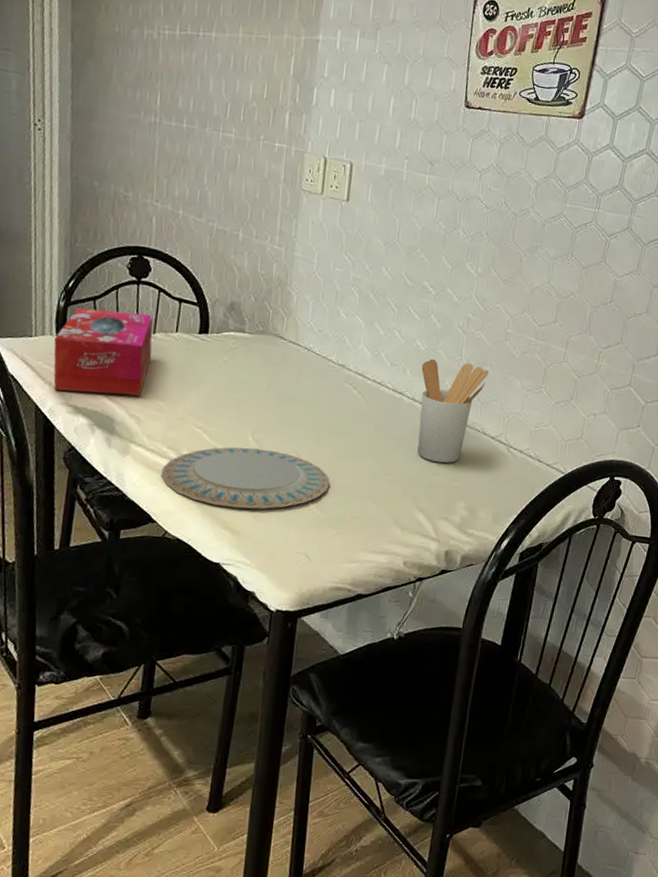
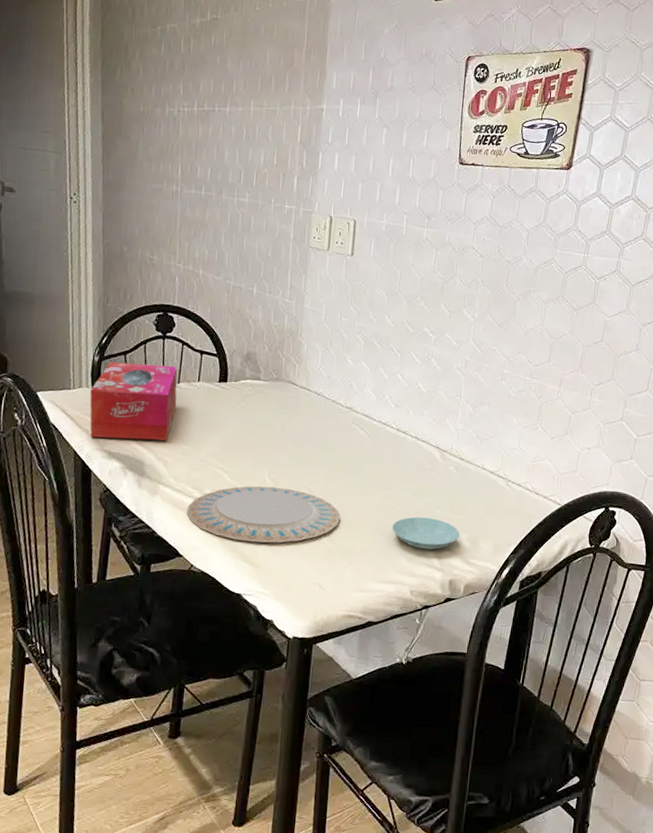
saucer: none [385,483,457,519] -> present [391,516,460,550]
utensil holder: present [417,358,489,463] -> none [421,399,487,498]

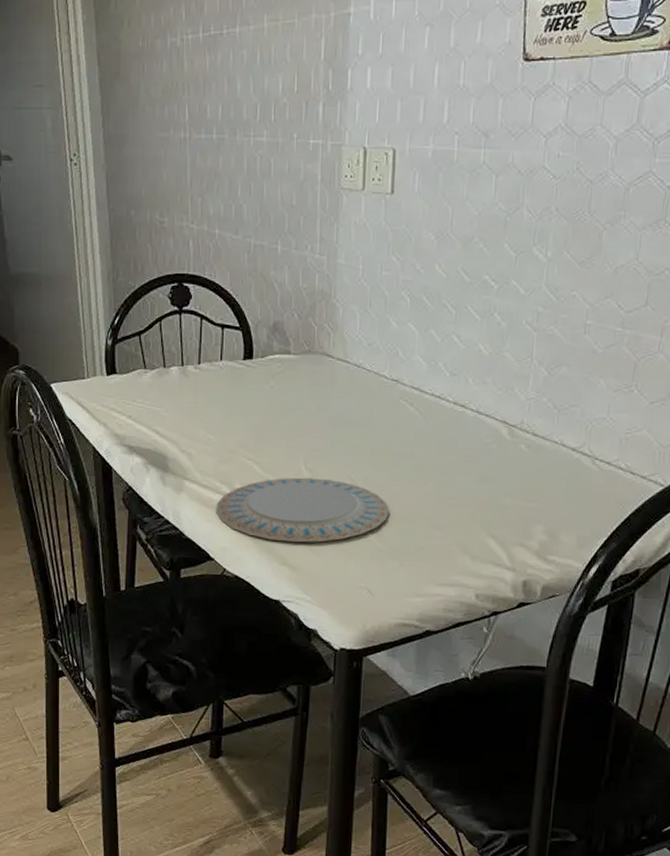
tissue box: present [90,362,178,441] -> none [105,344,199,431]
saucer: present [391,516,460,550] -> none [451,507,534,546]

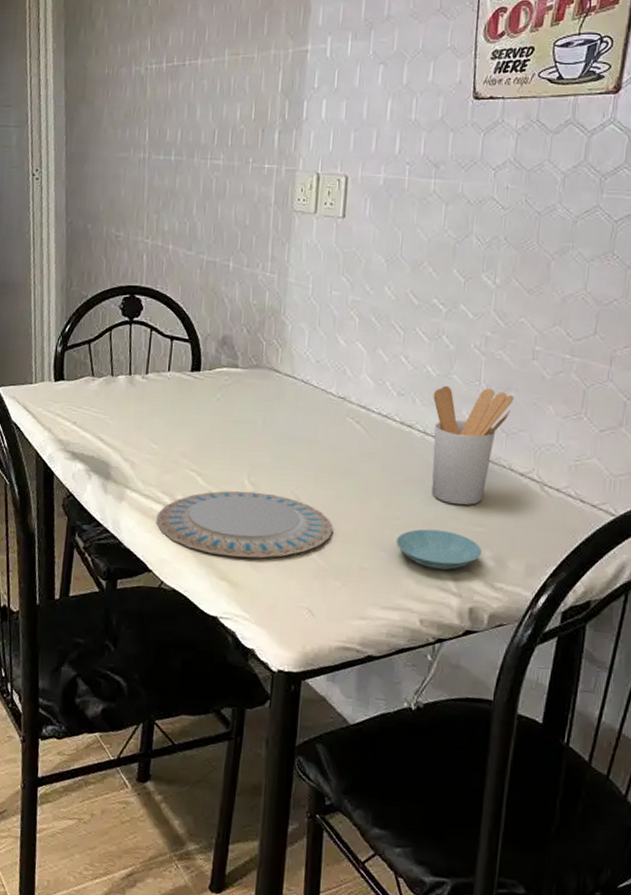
saucer: none [451,507,534,546] -> present [395,529,482,570]
utensil holder: none [485,363,566,482] -> present [431,385,514,506]

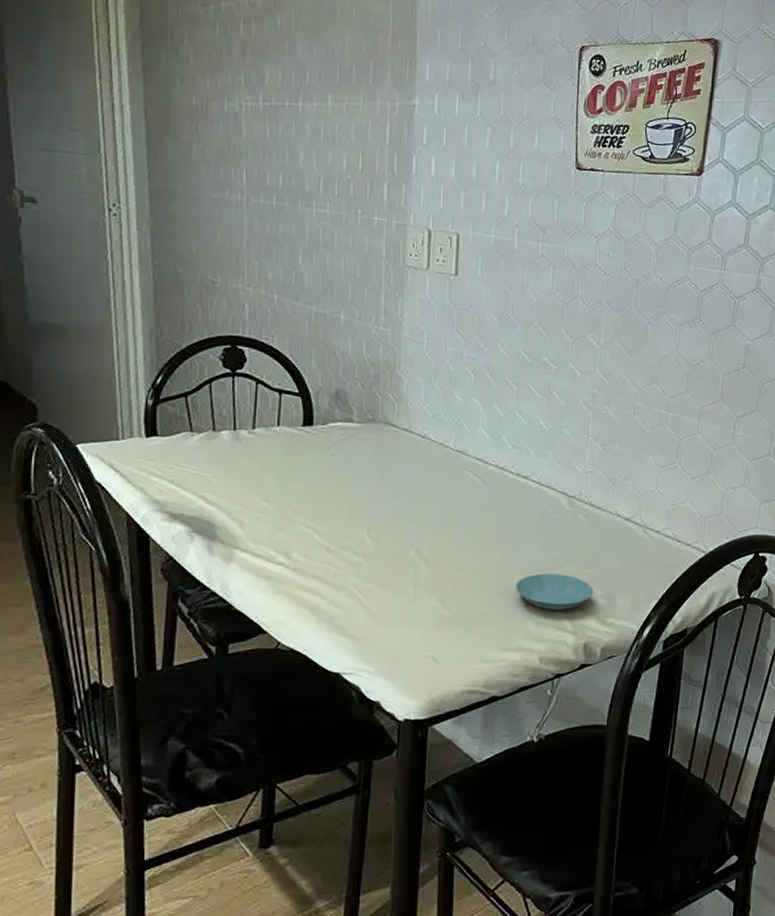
plate: present [156,491,333,559] -> none [270,546,454,613]
utensil holder: present [431,385,514,506] -> none [546,438,619,550]

